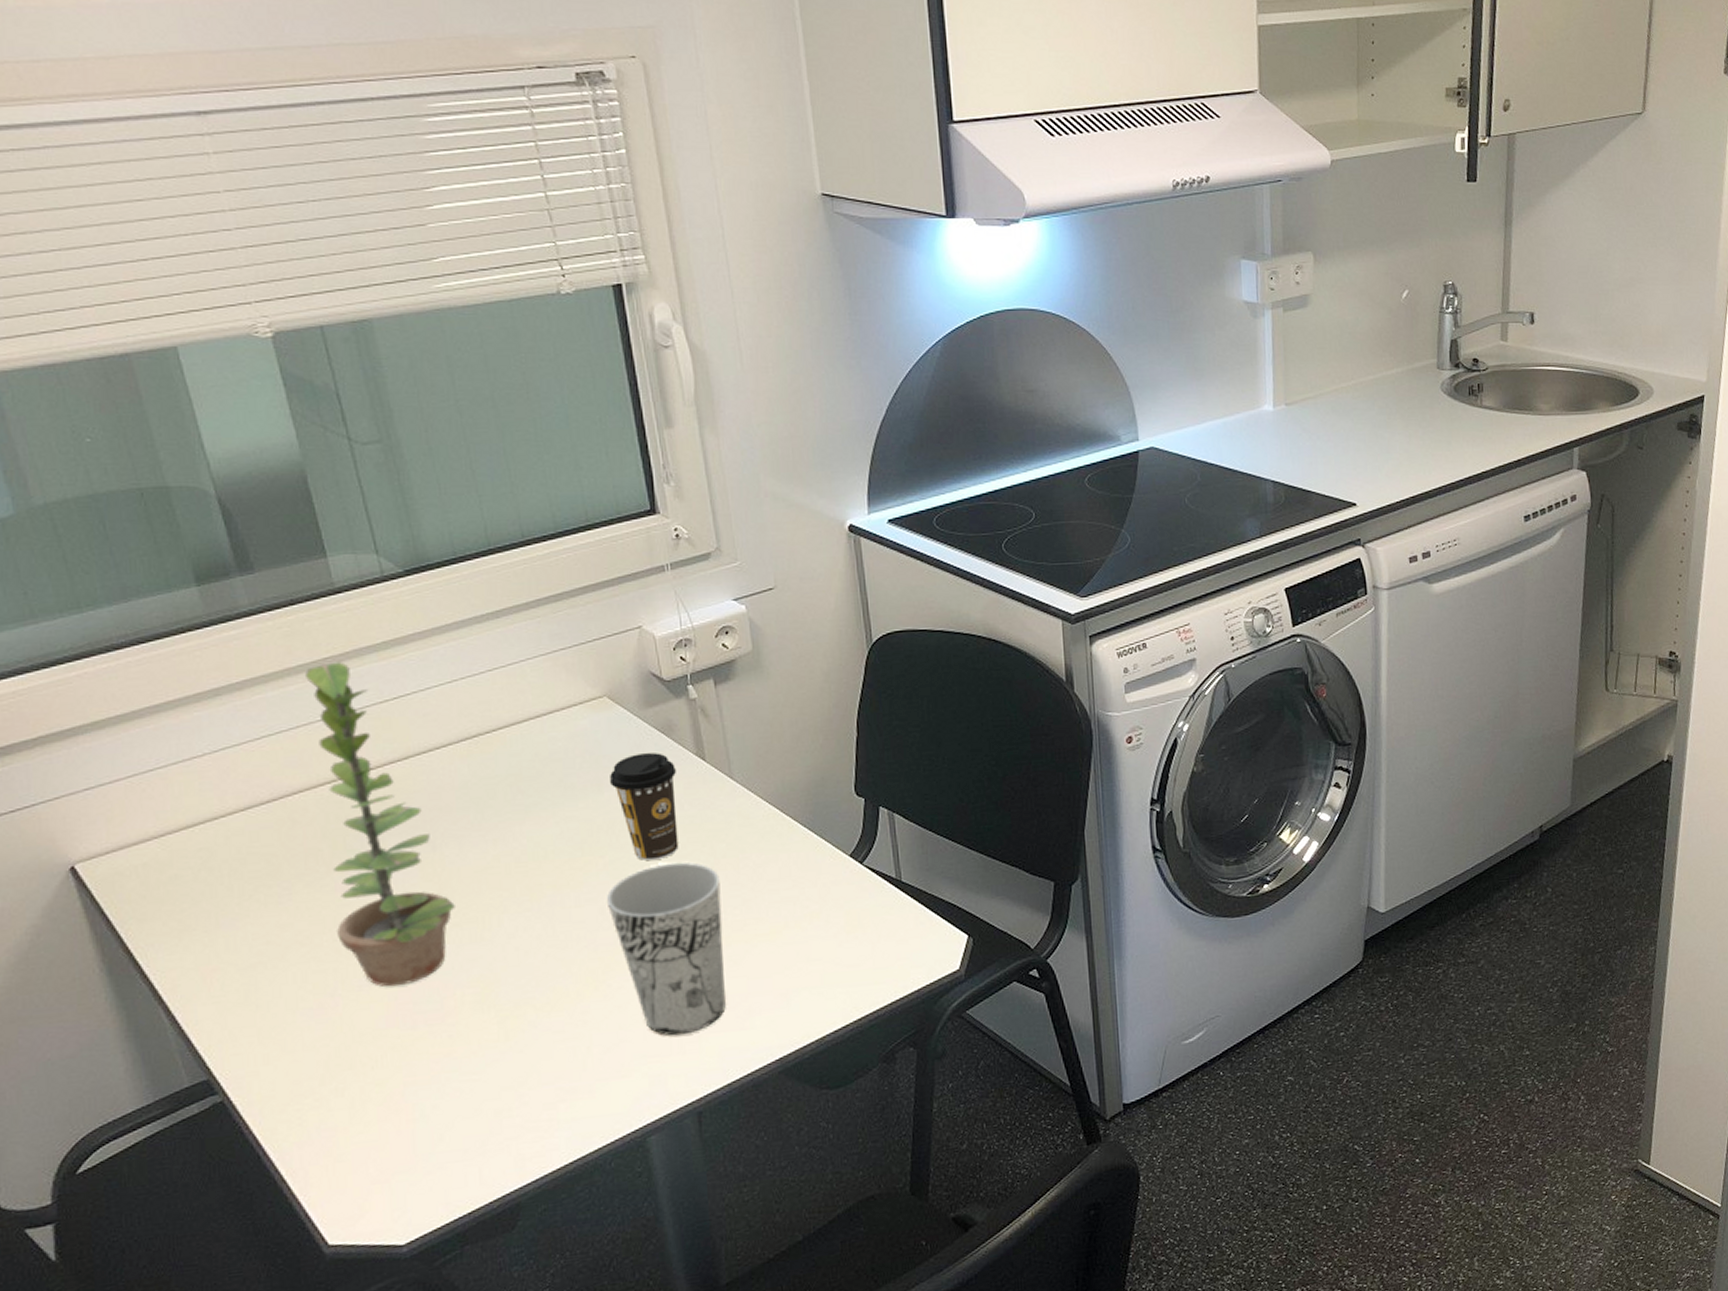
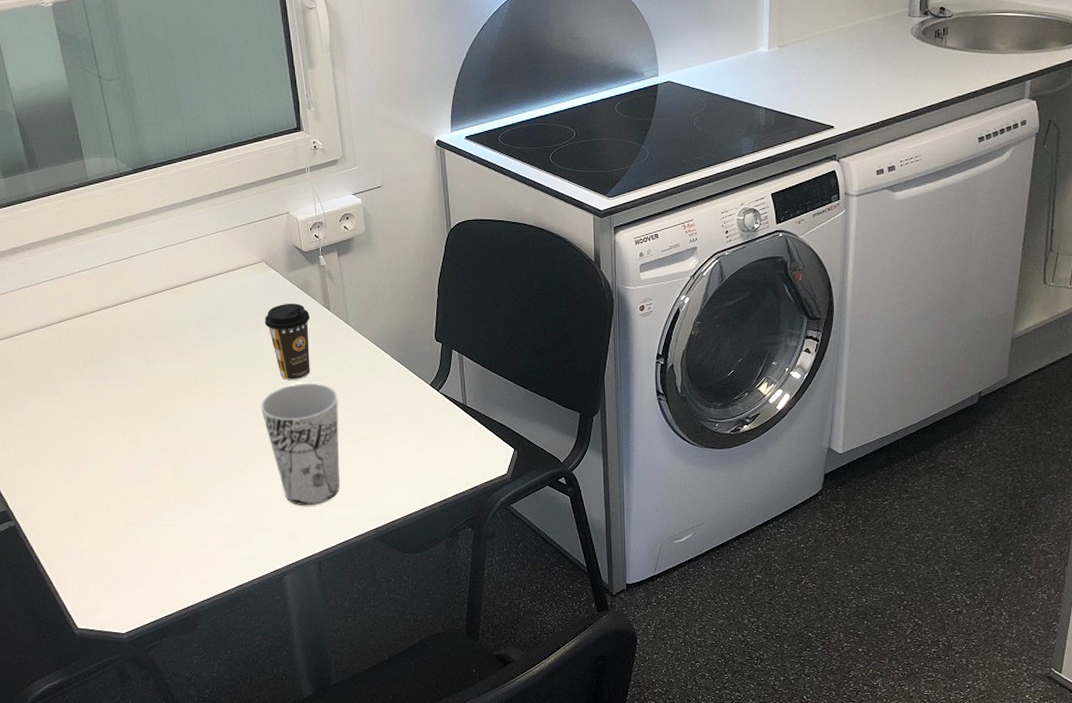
plant: present [305,662,455,987] -> none [69,232,161,457]

